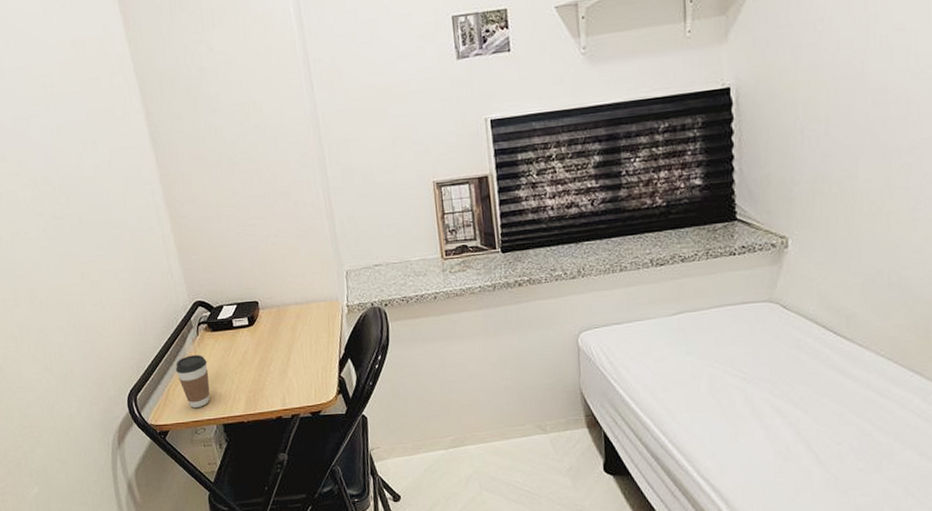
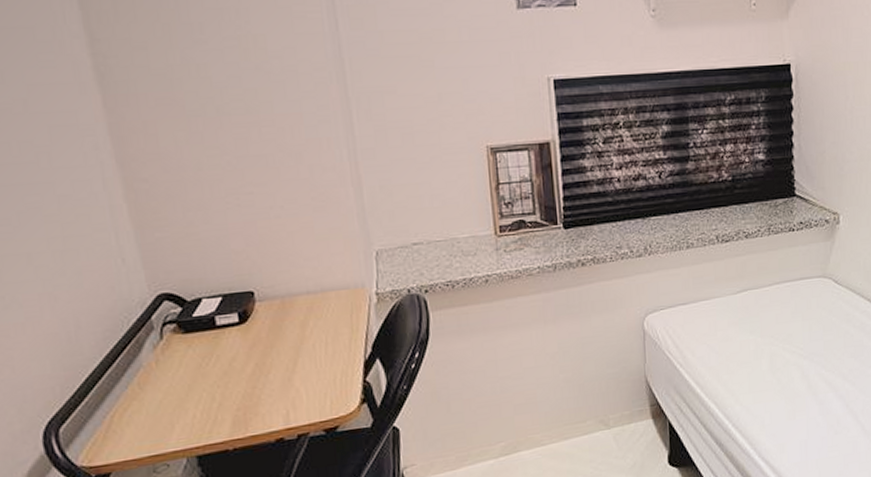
coffee cup: present [175,355,210,408] -> none [124,365,178,438]

